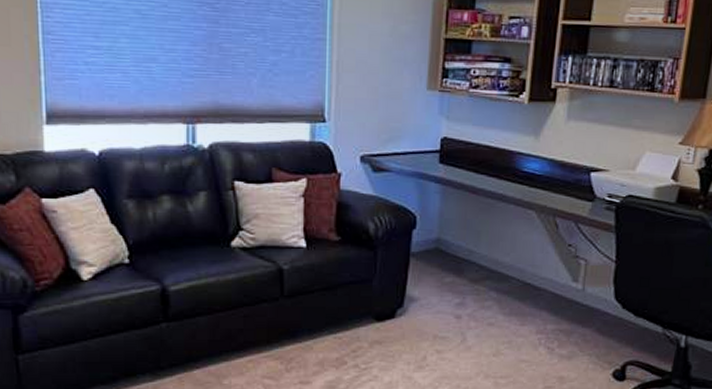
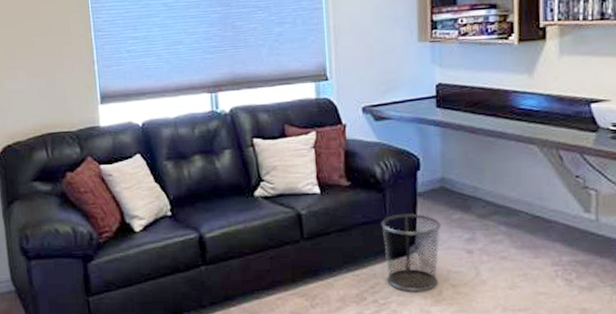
waste bin: none [370,274,432,356] -> present [381,213,441,291]

